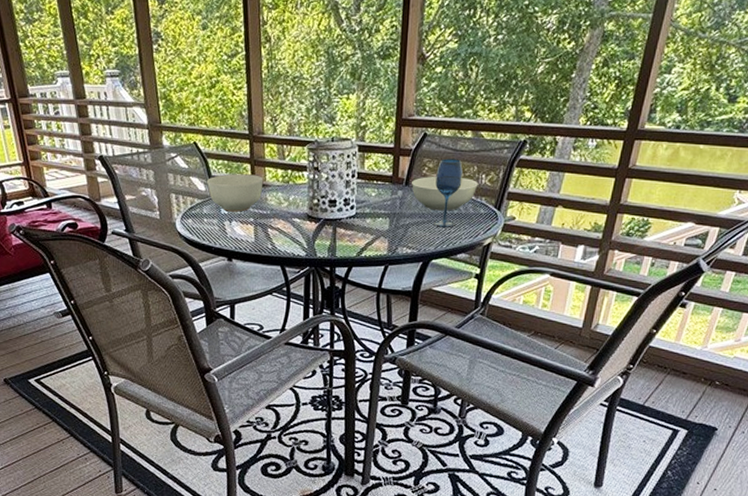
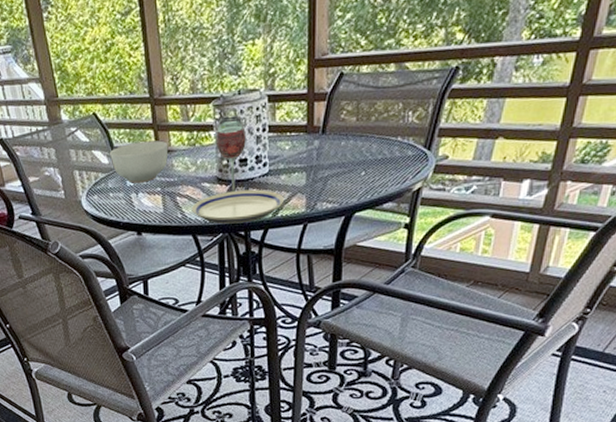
plate: none [281,228,369,259] -> present [191,189,285,224]
wineglass: none [308,160,337,229] -> present [215,115,246,192]
bowl: present [412,177,478,211] -> none [329,118,404,158]
wineglass: present [433,158,463,228] -> none [355,97,386,176]

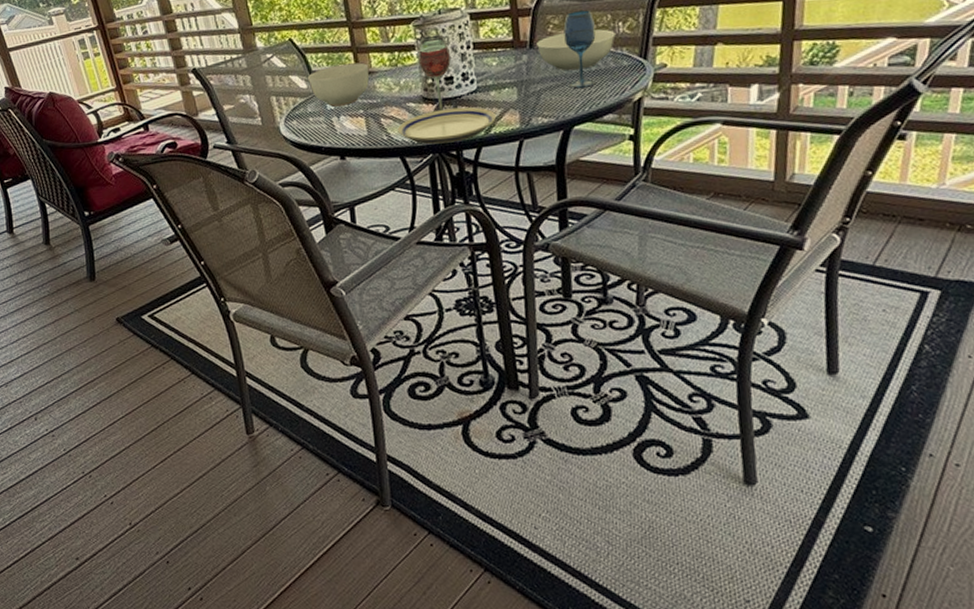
bowl: none [329,118,404,158] -> present [537,29,616,71]
wineglass: none [355,97,386,176] -> present [563,10,596,89]

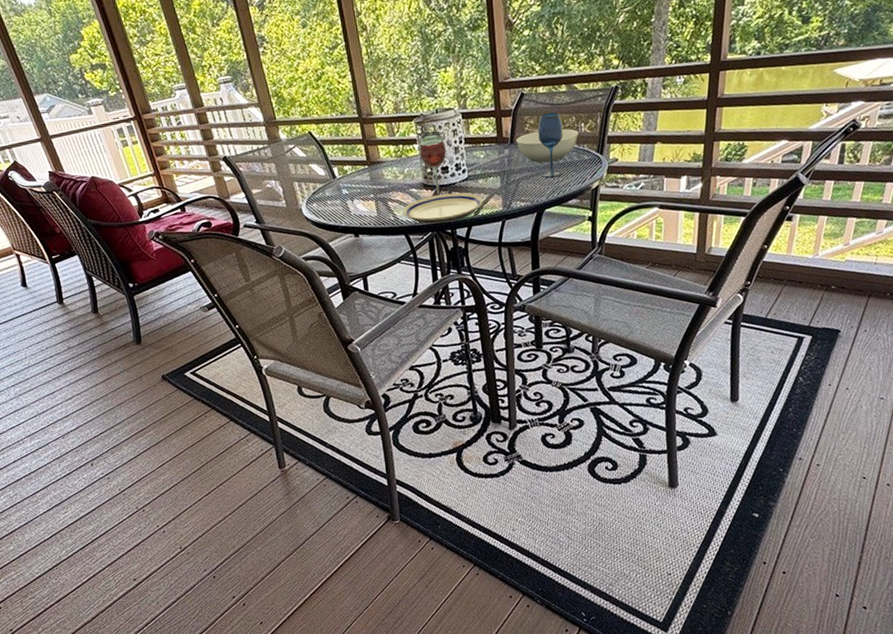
bowl: present [307,62,369,107] -> none [325,153,378,192]

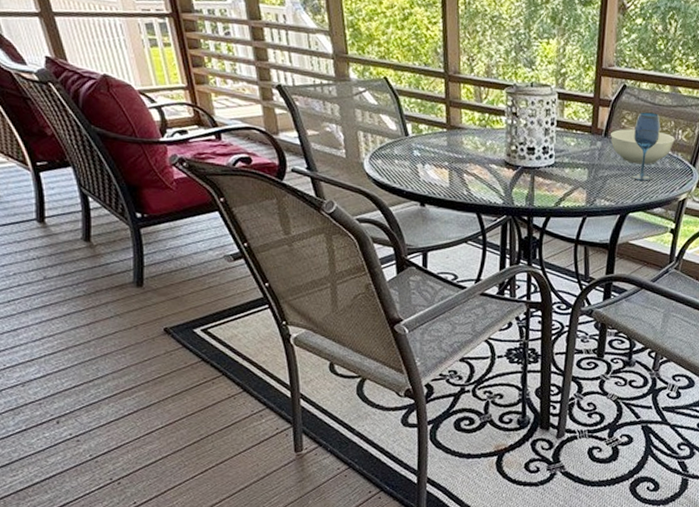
plate: present [402,192,484,224] -> none [477,176,567,209]
wineglass: present [419,130,446,196] -> none [506,104,536,177]

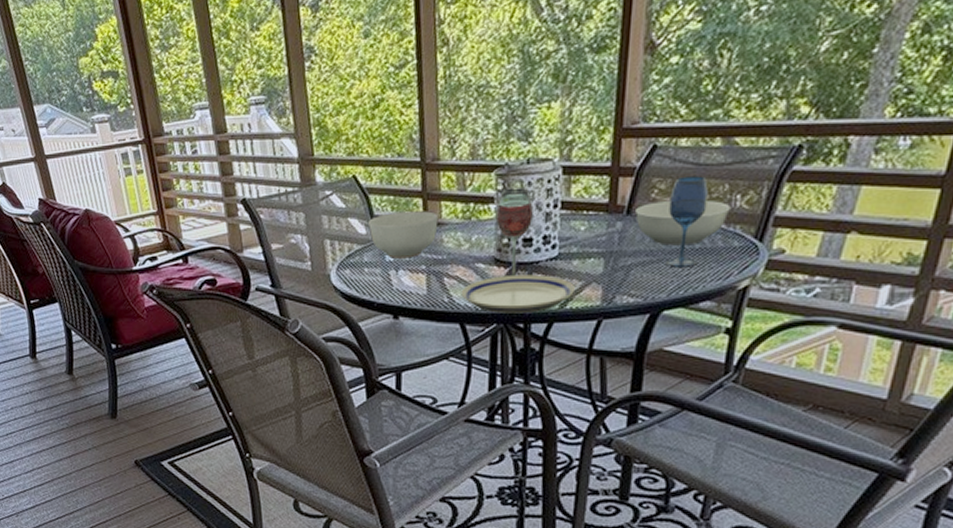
bowl: none [397,113,460,155] -> present [367,211,439,258]
plate: none [477,176,567,209] -> present [461,274,576,314]
wineglass: none [506,104,536,177] -> present [495,188,533,276]

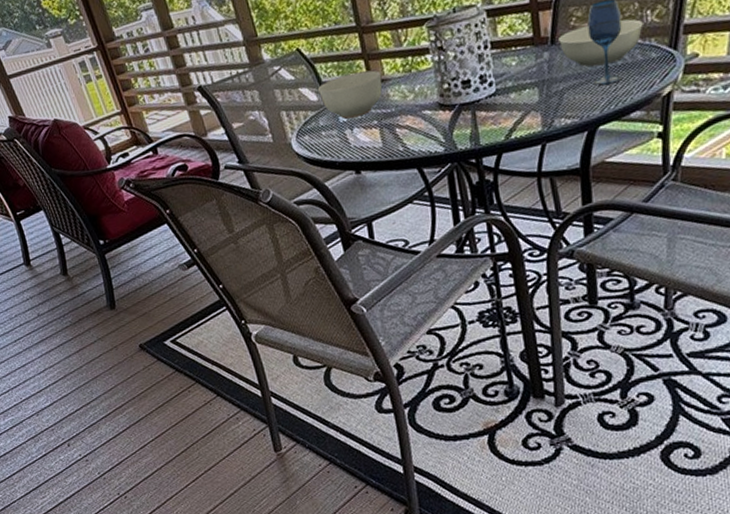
plate: present [461,274,576,314] -> none [413,111,517,154]
wineglass: present [495,188,533,276] -> none [432,34,467,117]

